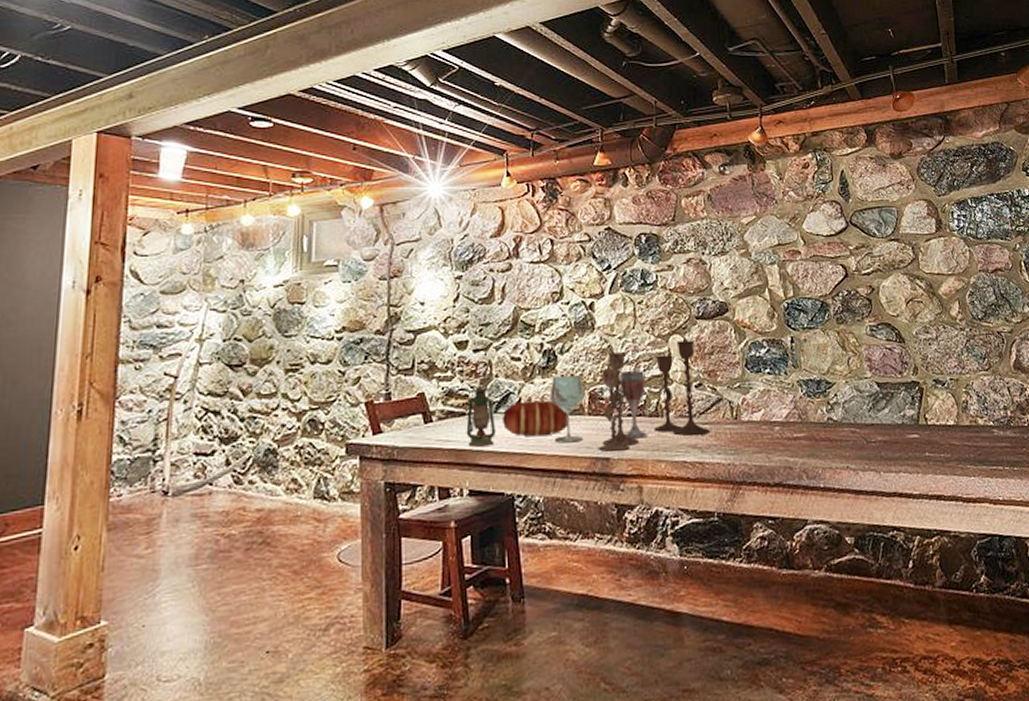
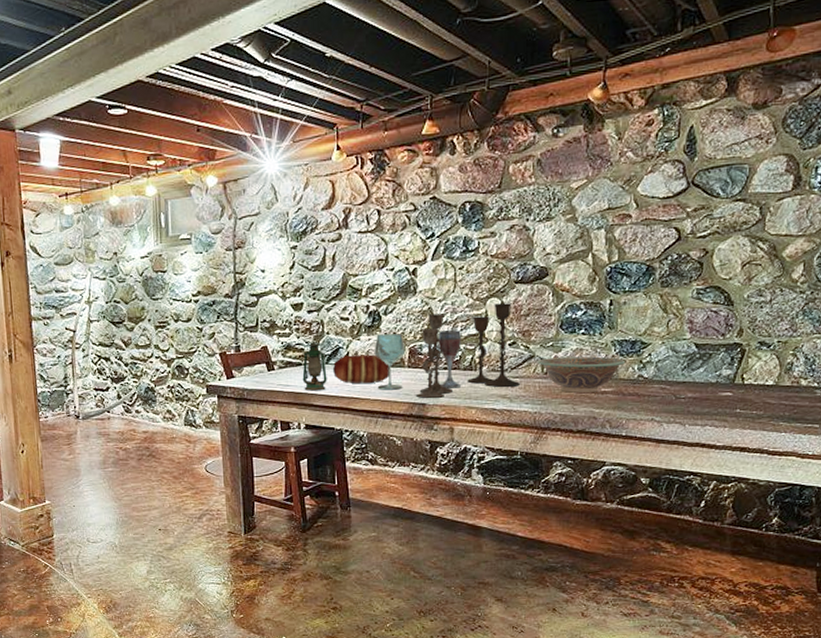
decorative bowl: none [725,398,814,441] -> present [537,356,626,394]

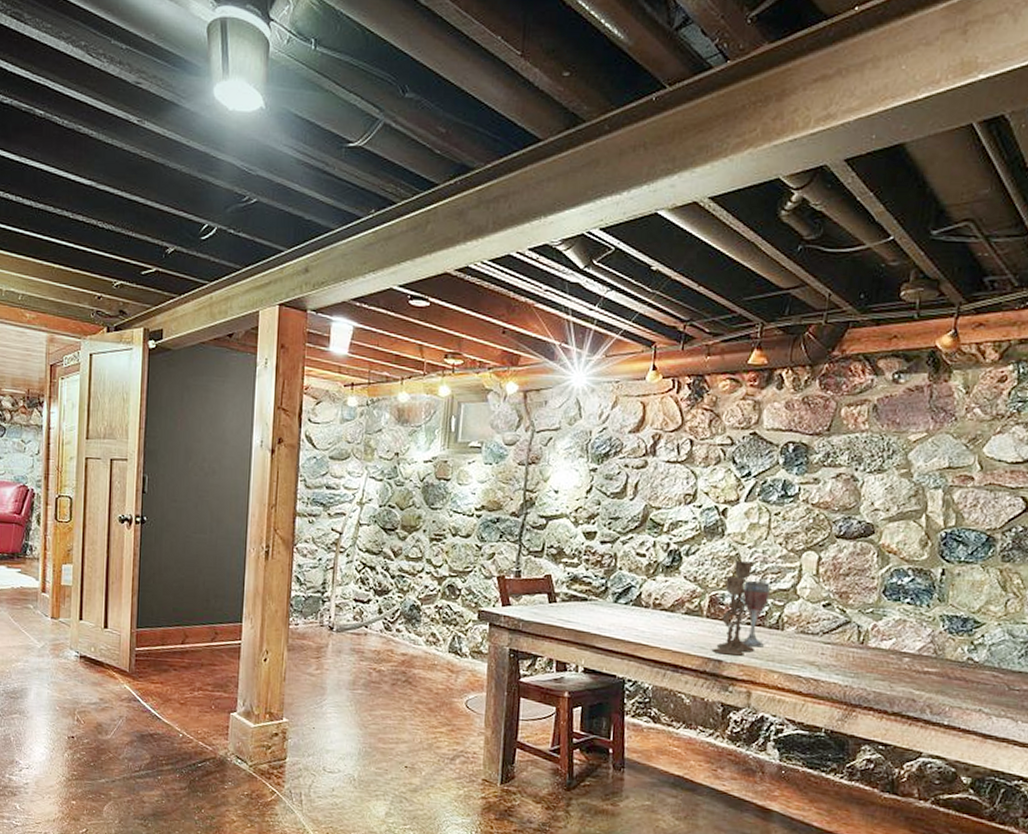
lantern: present [302,339,327,391] -> none [586,573,615,632]
bread loaf: present [332,354,390,384] -> none [621,595,686,631]
wine glass: present [374,334,406,390] -> none [670,577,706,642]
candlestick: present [467,303,520,387] -> none [772,558,831,654]
decorative bowl: present [537,356,626,394] -> none [852,625,955,672]

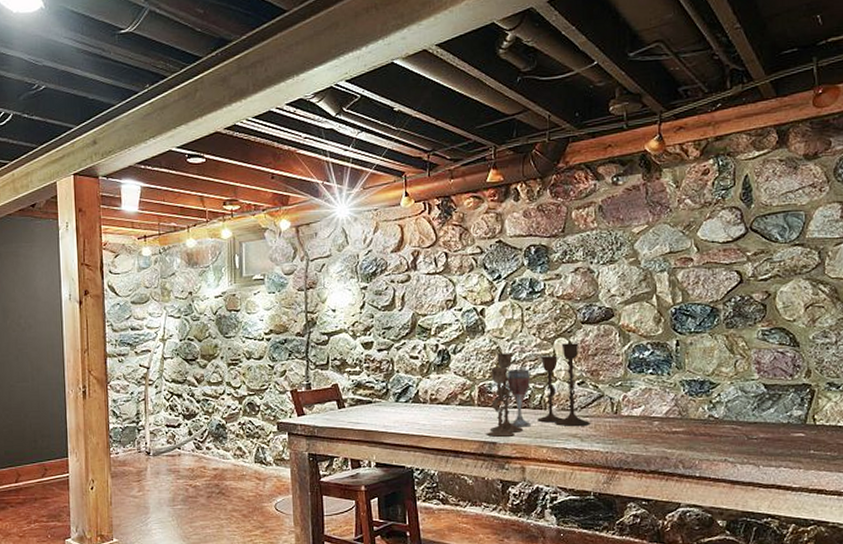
candlestick: none [772,558,831,654] -> present [537,343,590,426]

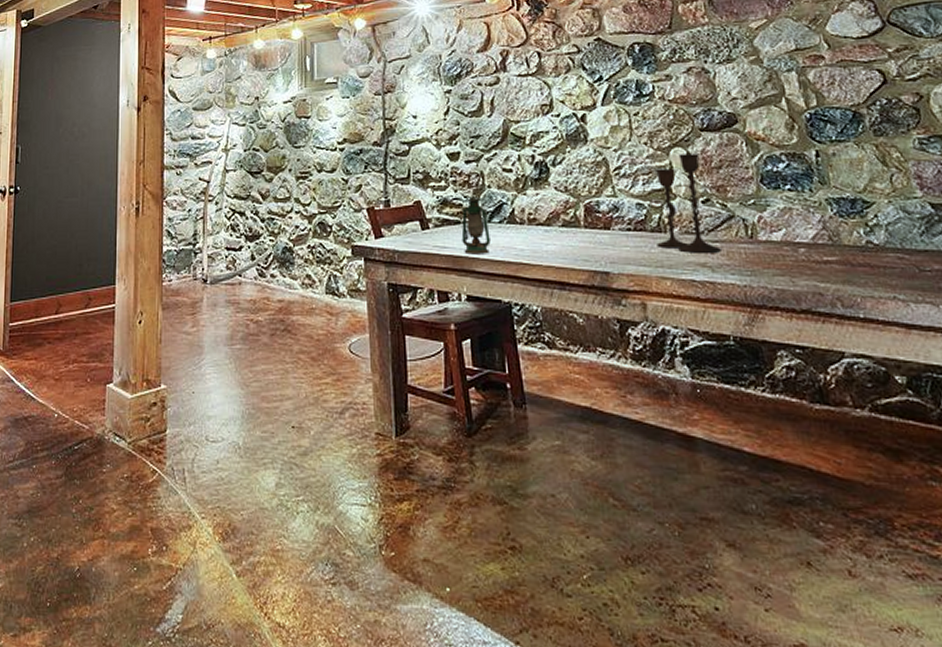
lantern: none [372,377,397,429] -> present [461,193,491,254]
candlestick: present [487,353,523,437] -> none [597,165,640,265]
cup: present [507,369,532,427] -> none [616,185,651,254]

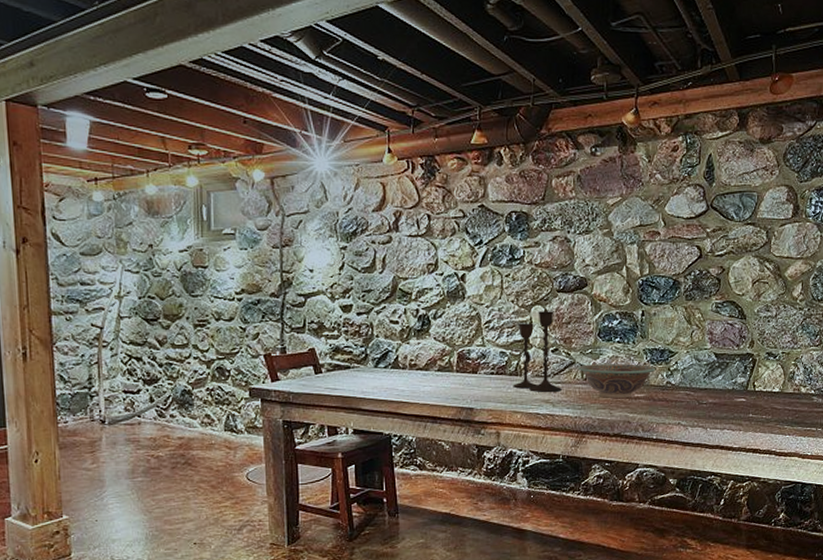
lantern: present [461,193,491,254] -> none [351,342,376,395]
decorative bowl: none [738,217,848,263] -> present [577,364,656,399]

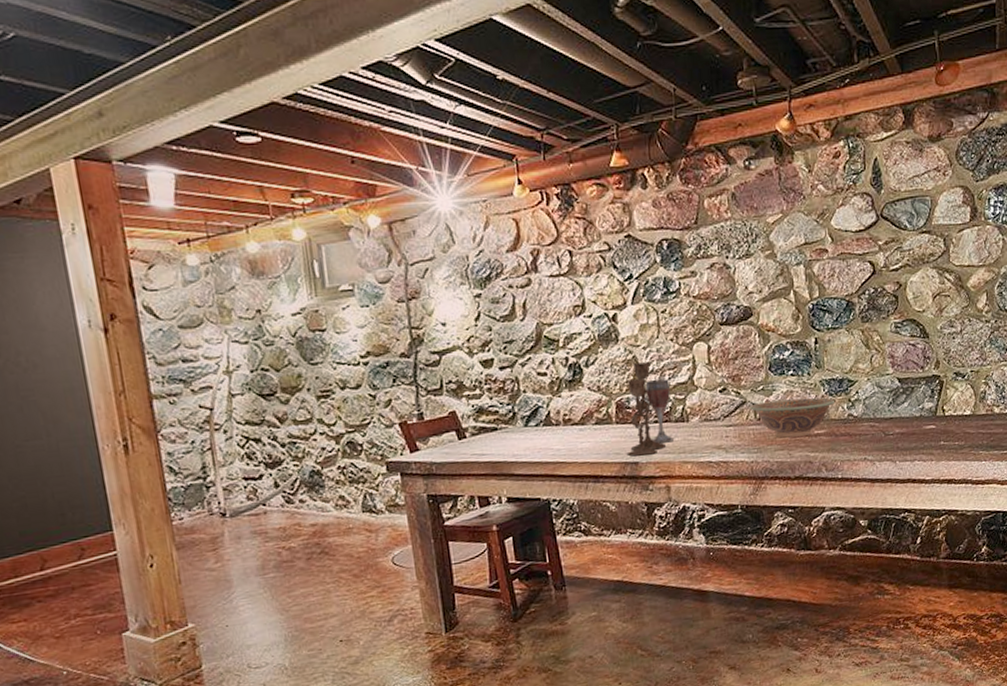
candlestick: none [465,319,499,403] -> present [627,362,666,457]
cup: none [485,336,508,393] -> present [645,379,675,444]
candlestick: present [513,311,562,392] -> none [680,346,734,438]

